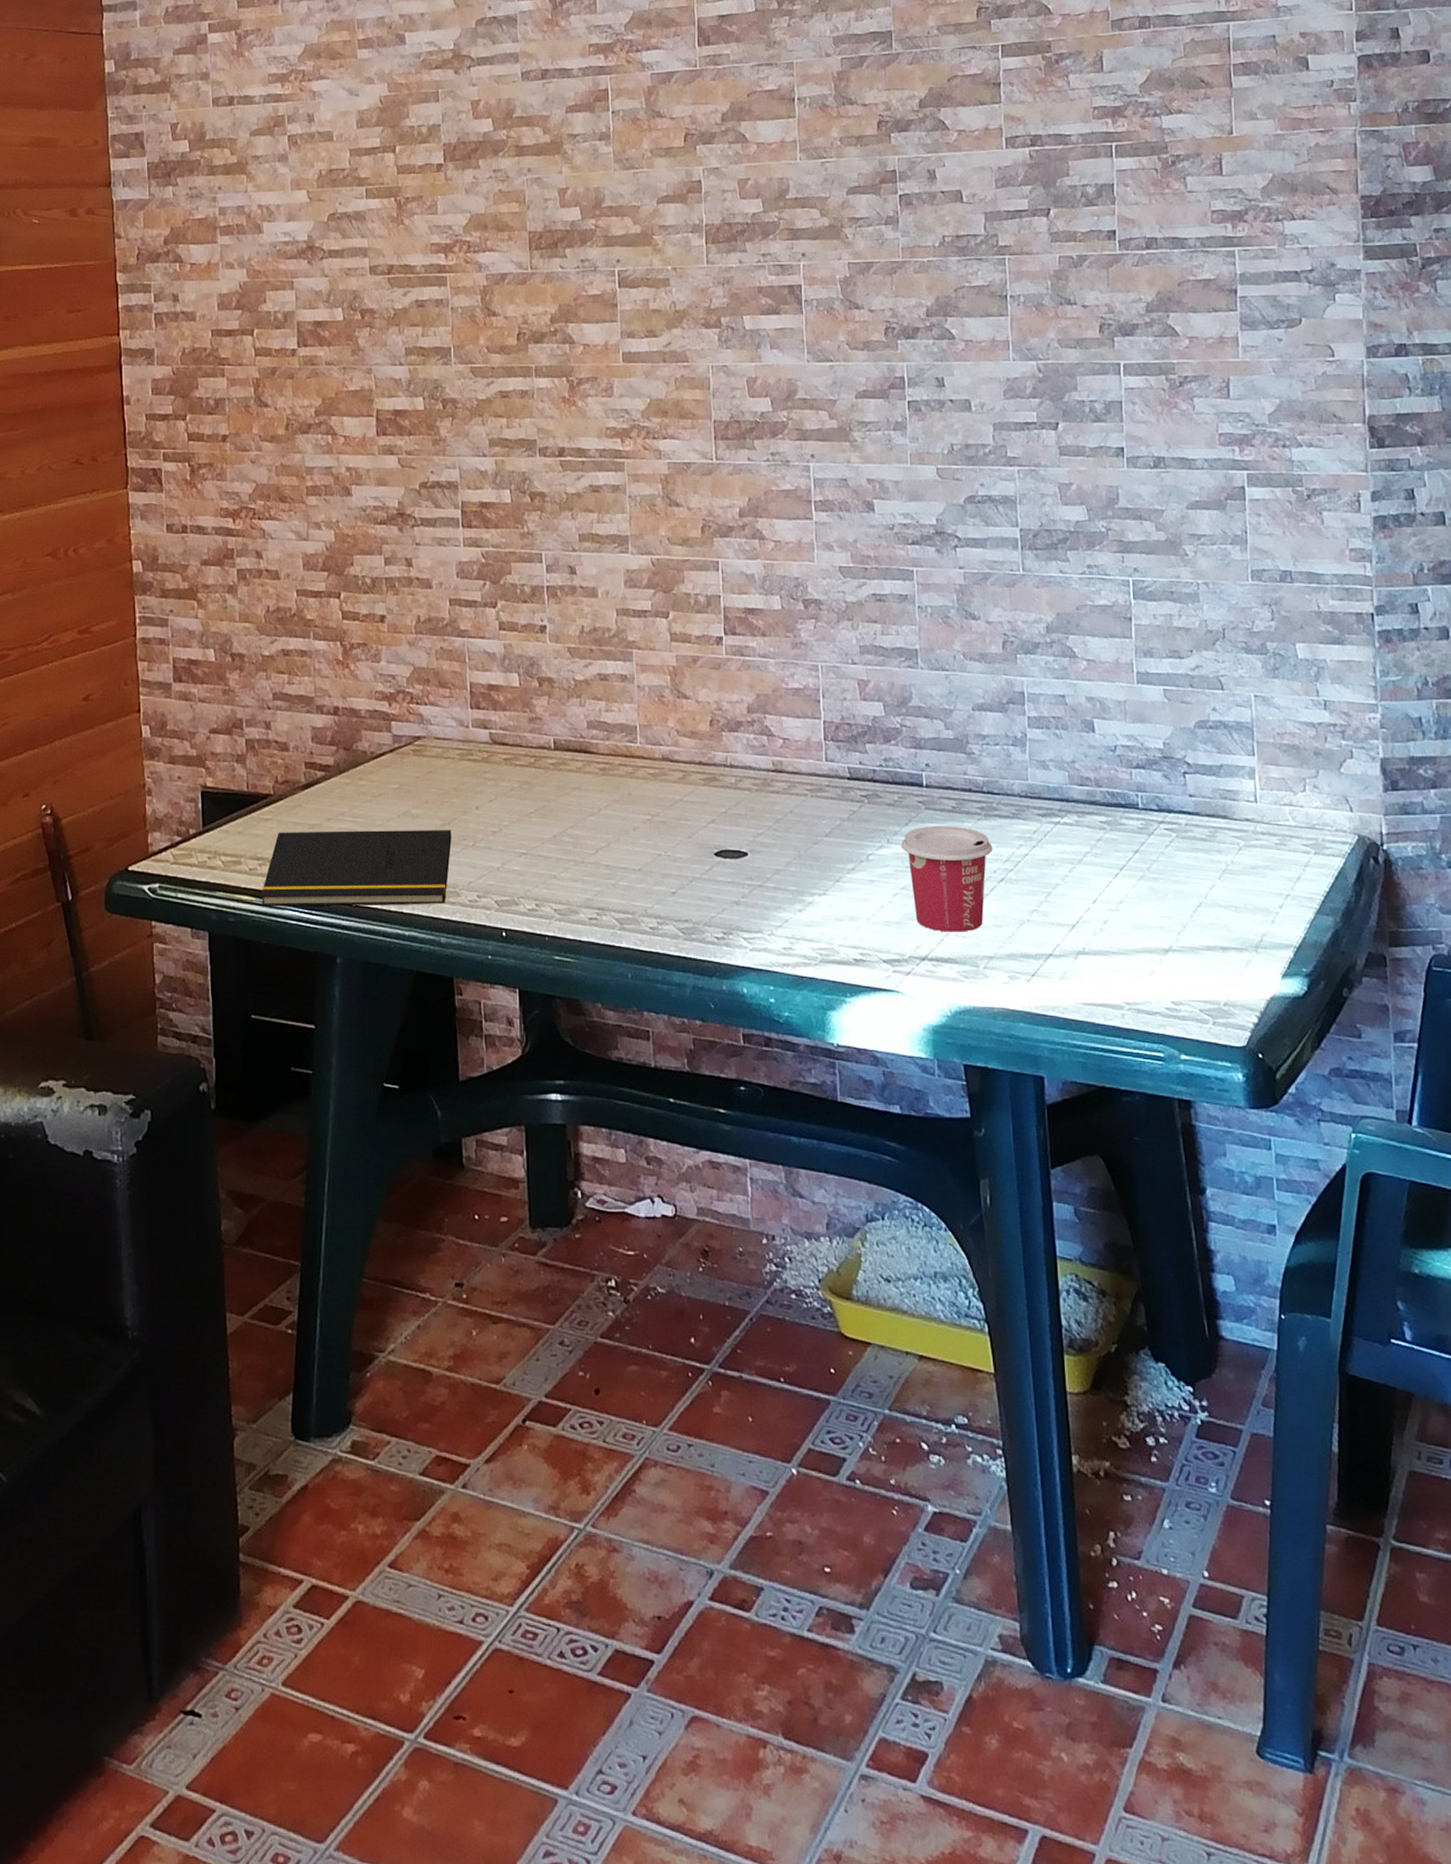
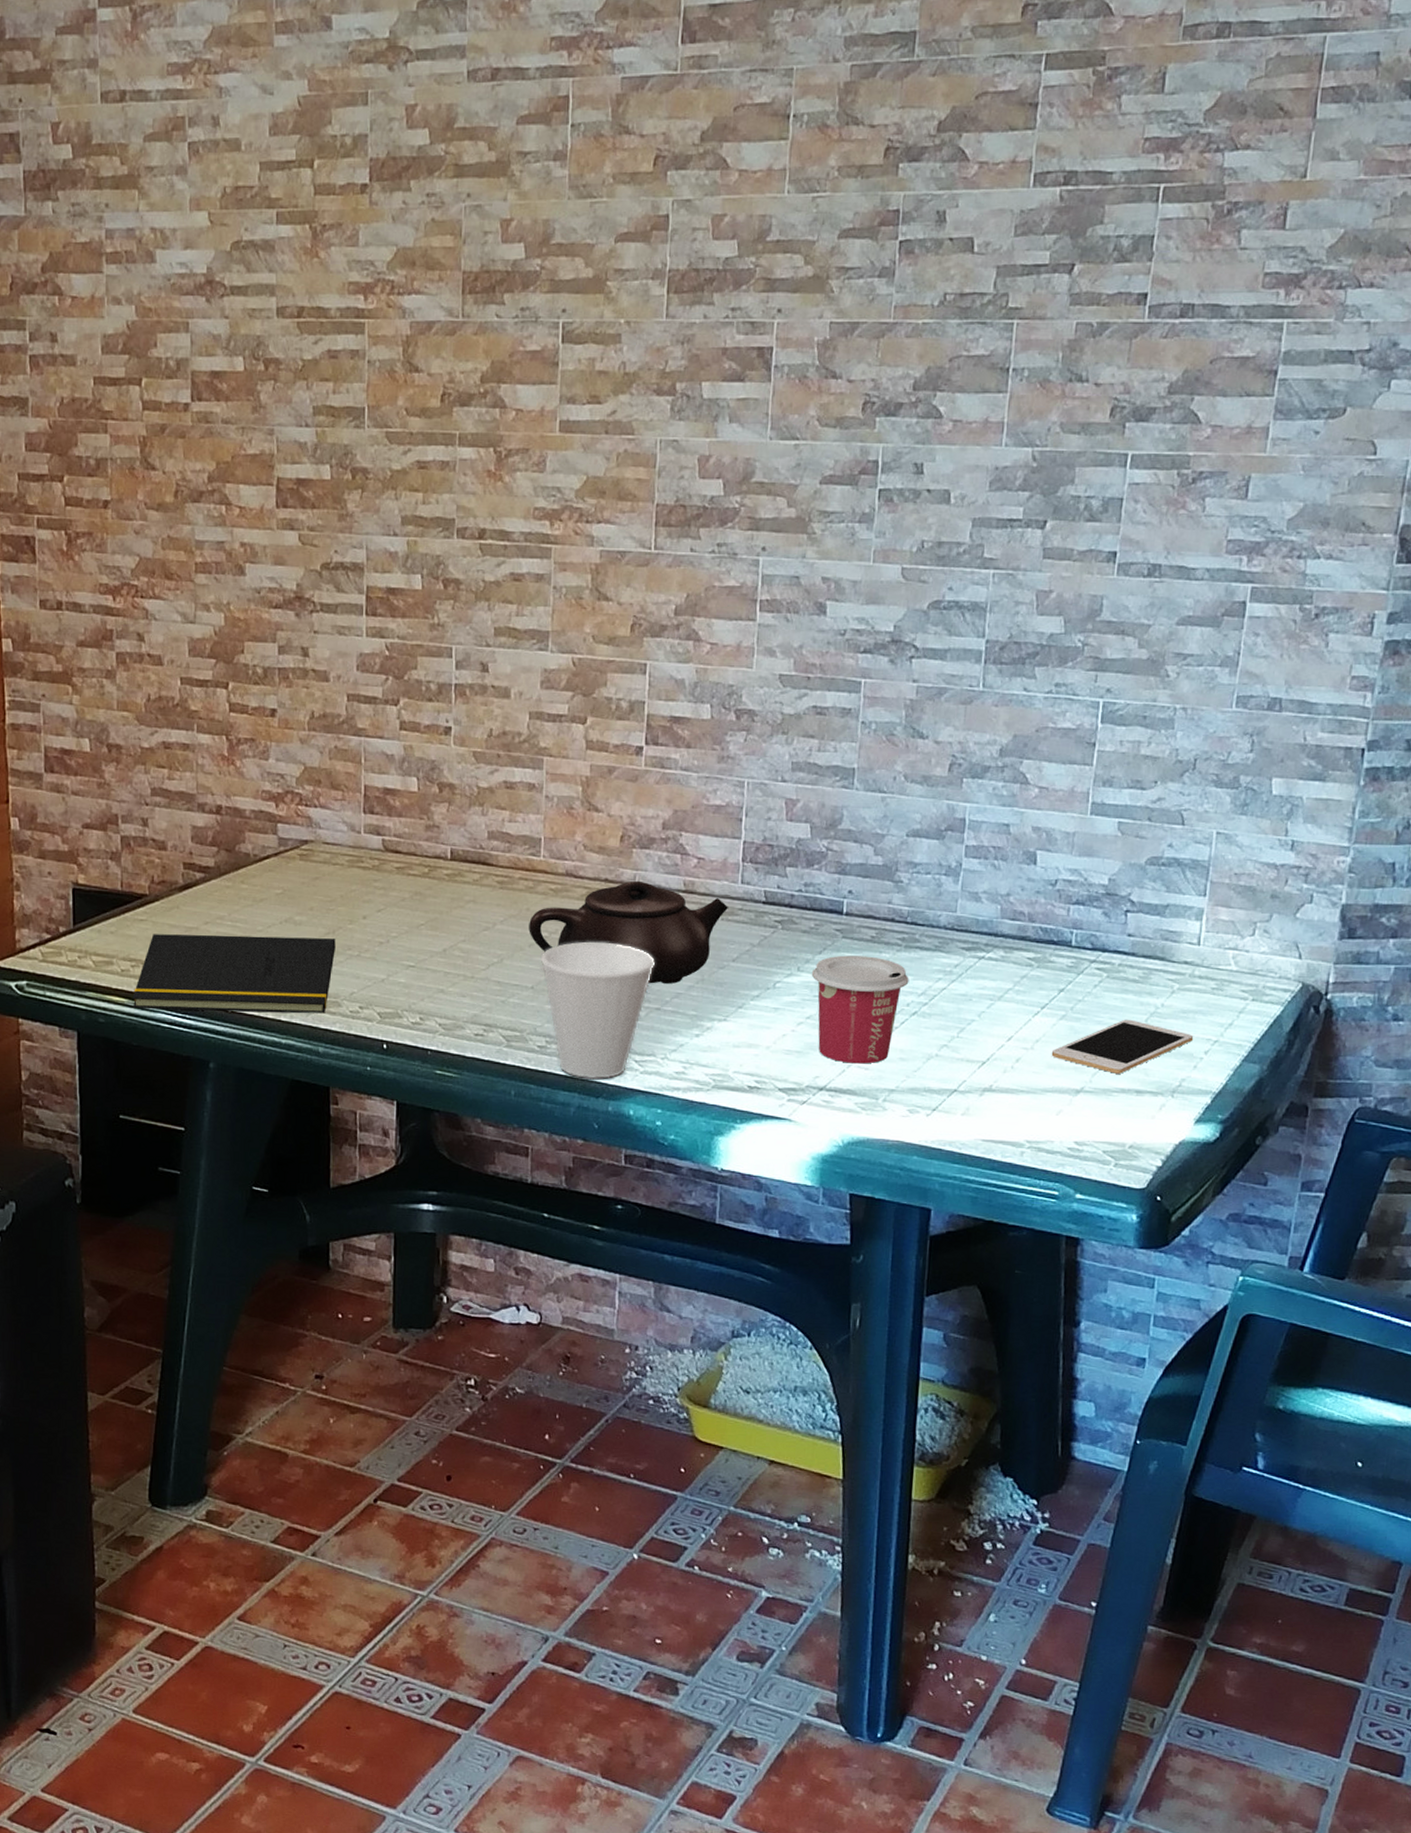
teapot: none [632,762,816,862] -> present [529,880,728,985]
cup: none [646,823,753,959] -> present [541,942,655,1080]
cell phone: none [1135,877,1267,931] -> present [1051,1019,1194,1074]

